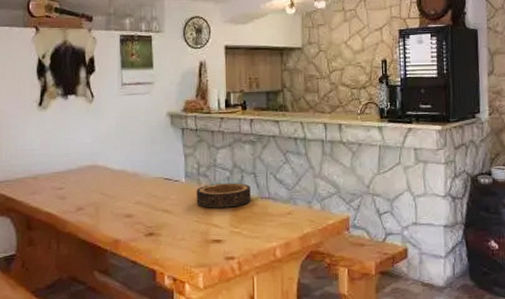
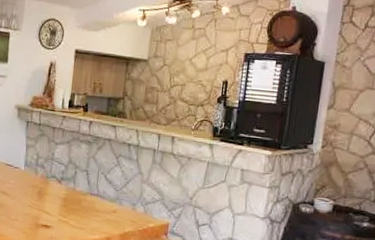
wooden bowl: present [196,182,251,208] -> none [31,175,82,199]

